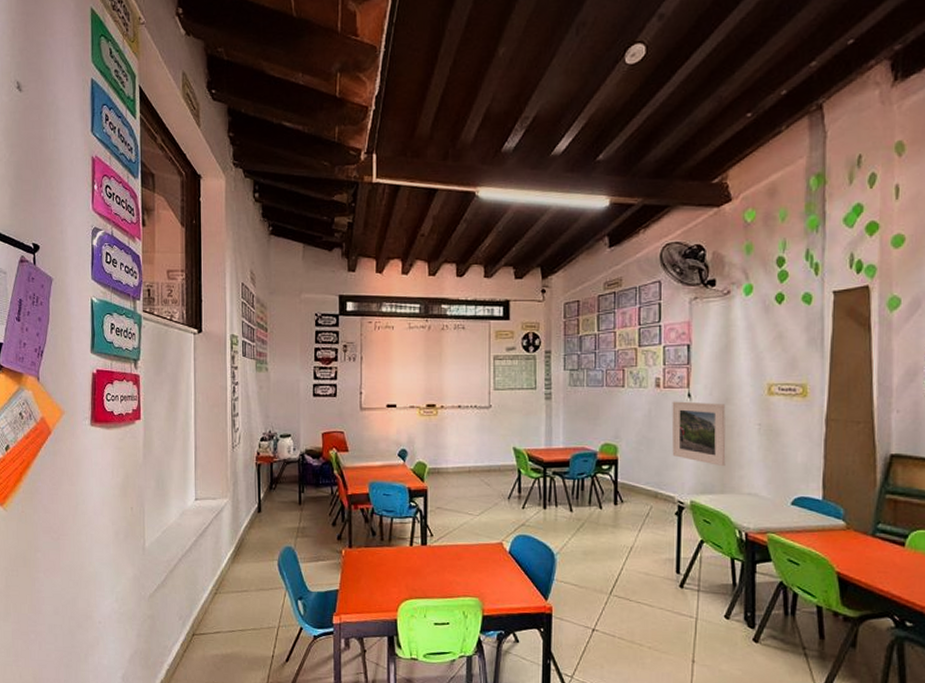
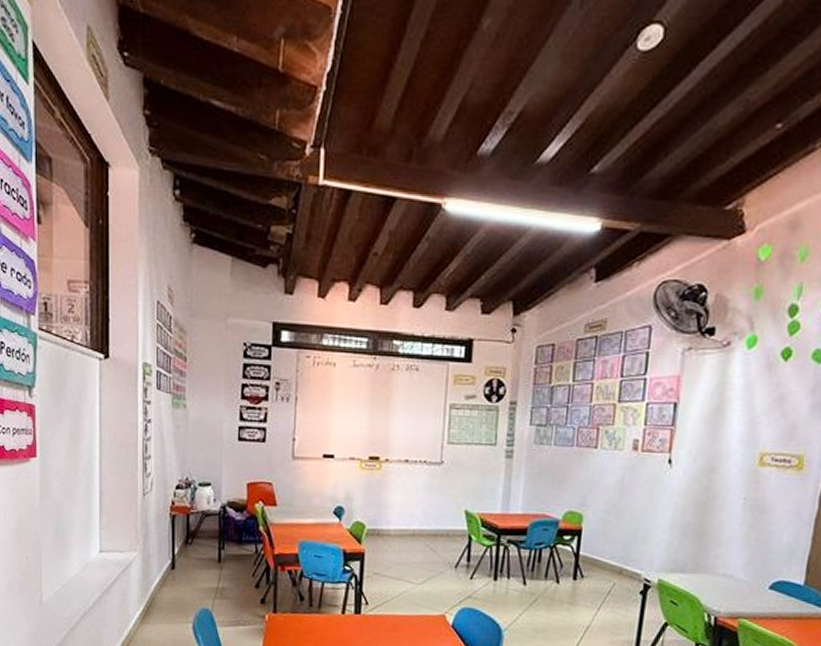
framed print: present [671,401,726,467] -> none [643,467,710,544]

